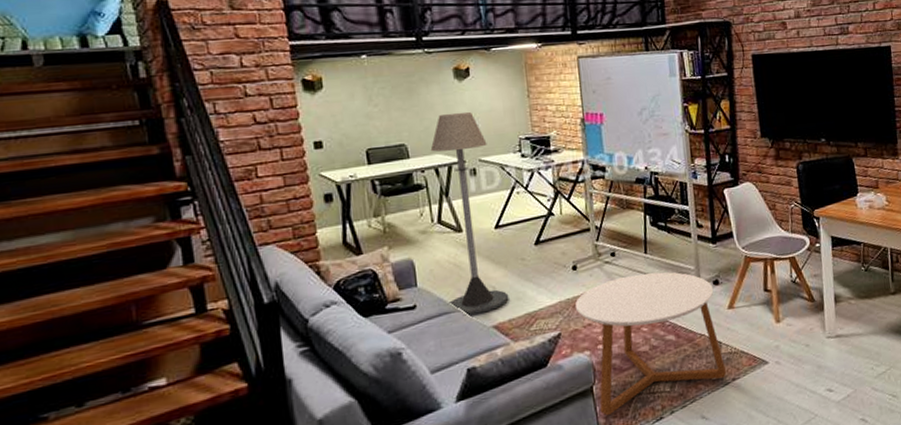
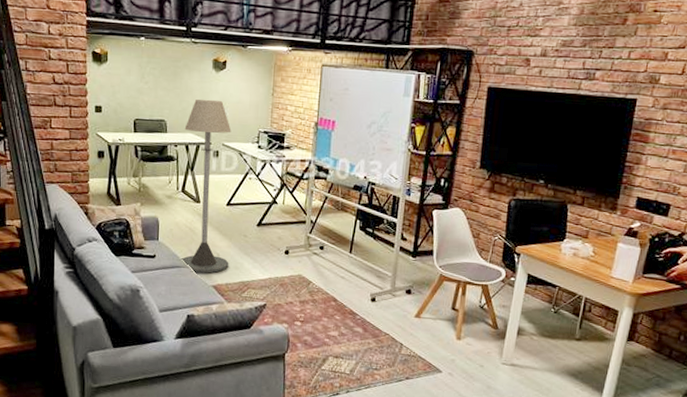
coffee table: present [575,272,727,416] -> none [281,269,406,381]

